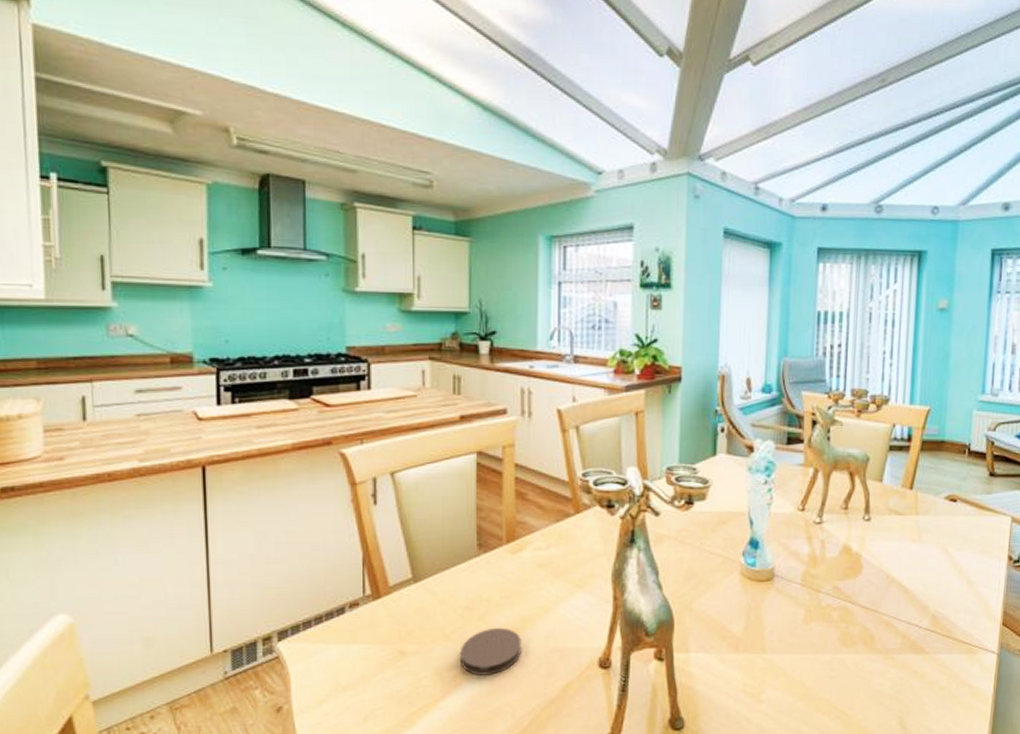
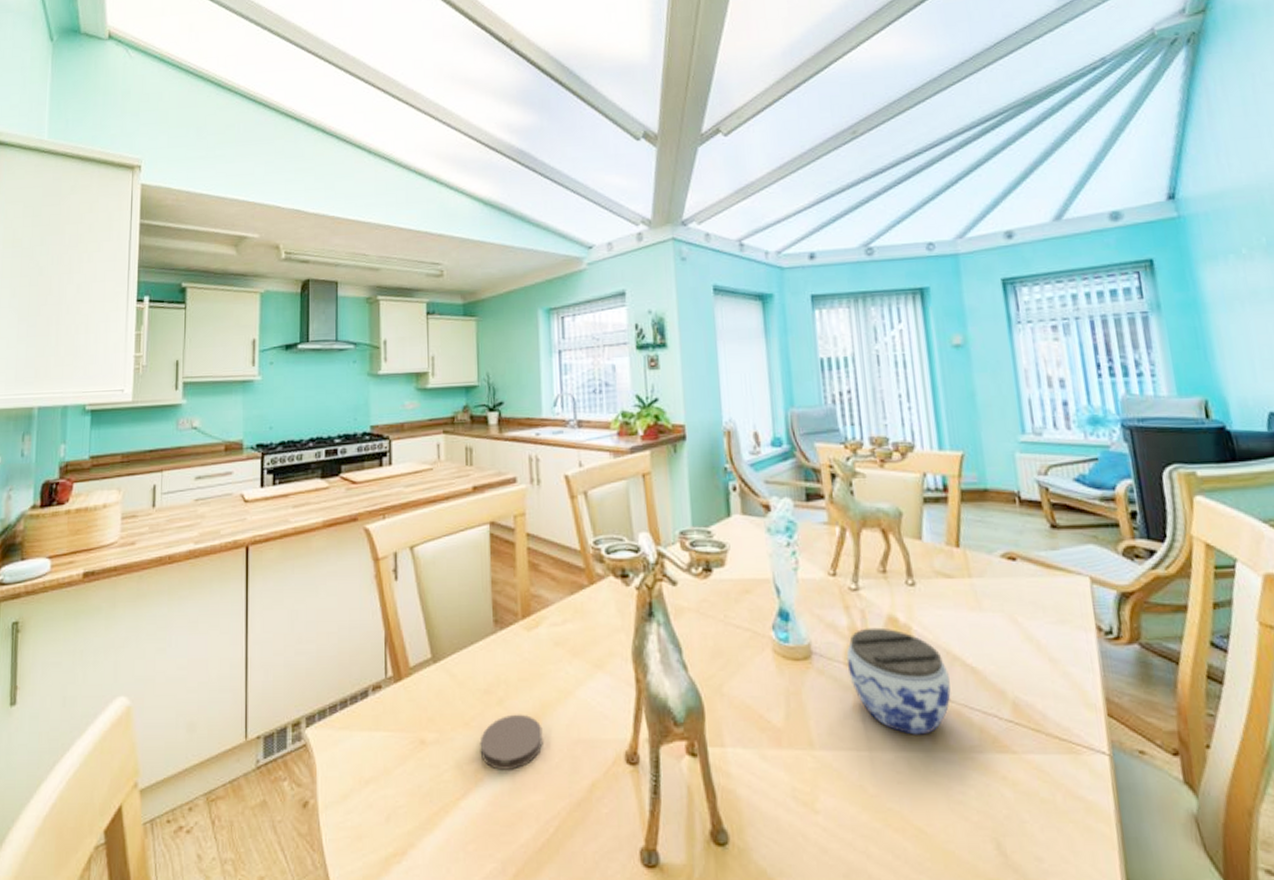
jar: none [803,555,886,641] -> present [846,627,951,735]

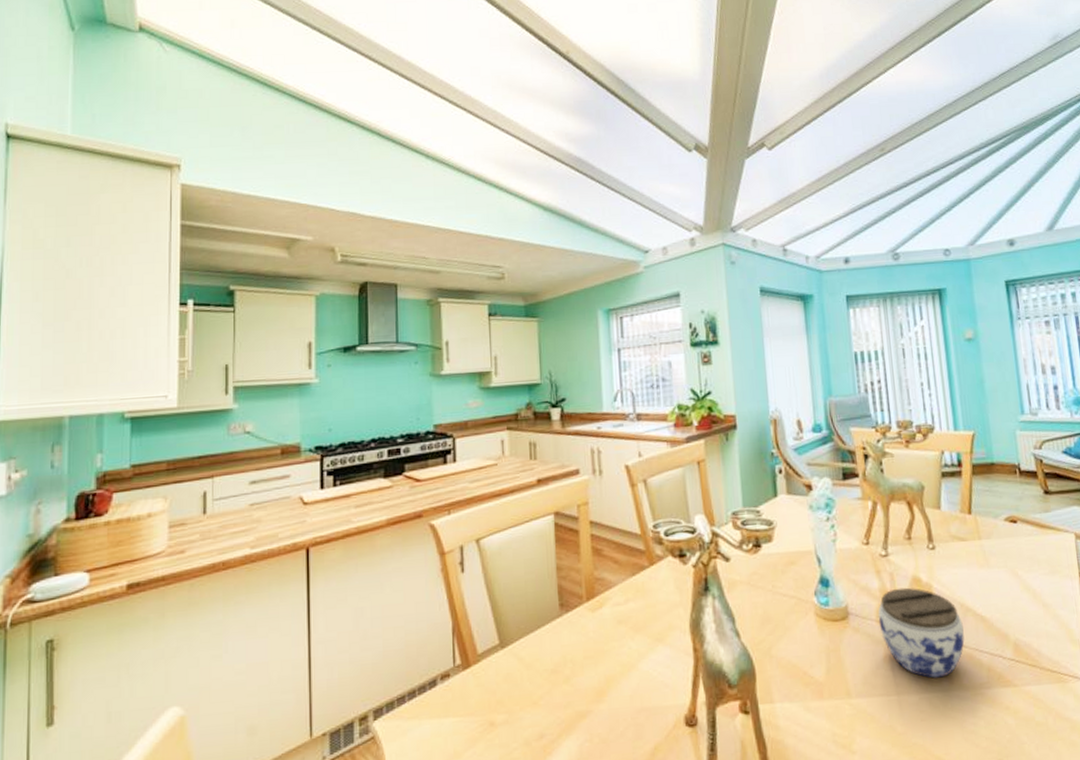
coaster: present [480,714,543,770] -> none [548,689,608,743]

